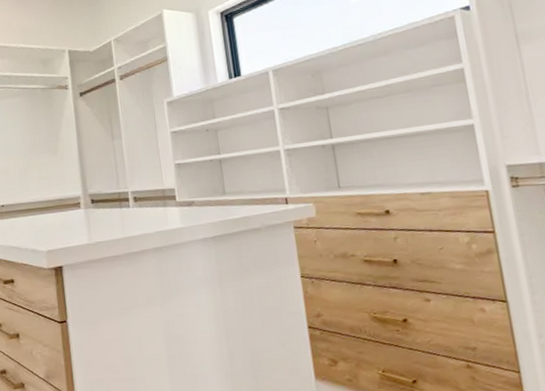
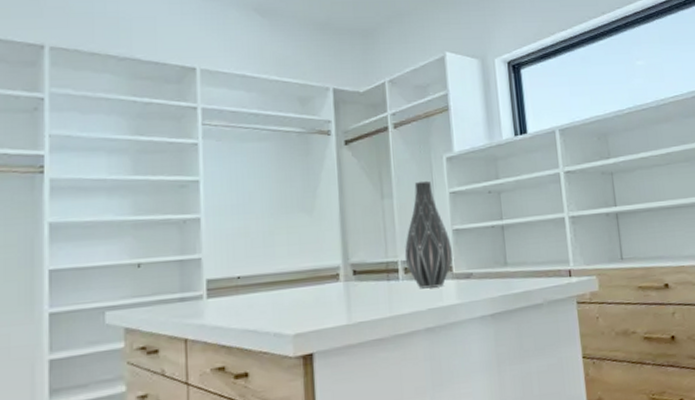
vase: none [133,122,176,215] -> present [404,180,453,289]

